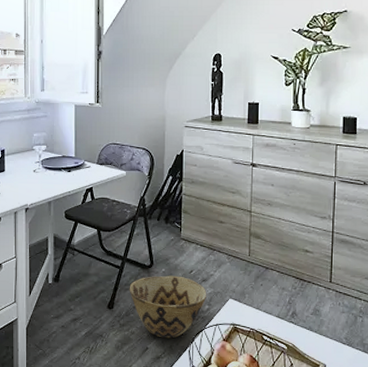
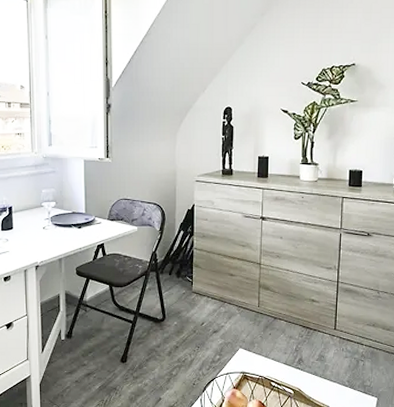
woven basket: present [129,275,207,339] -> none [142,328,218,388]

